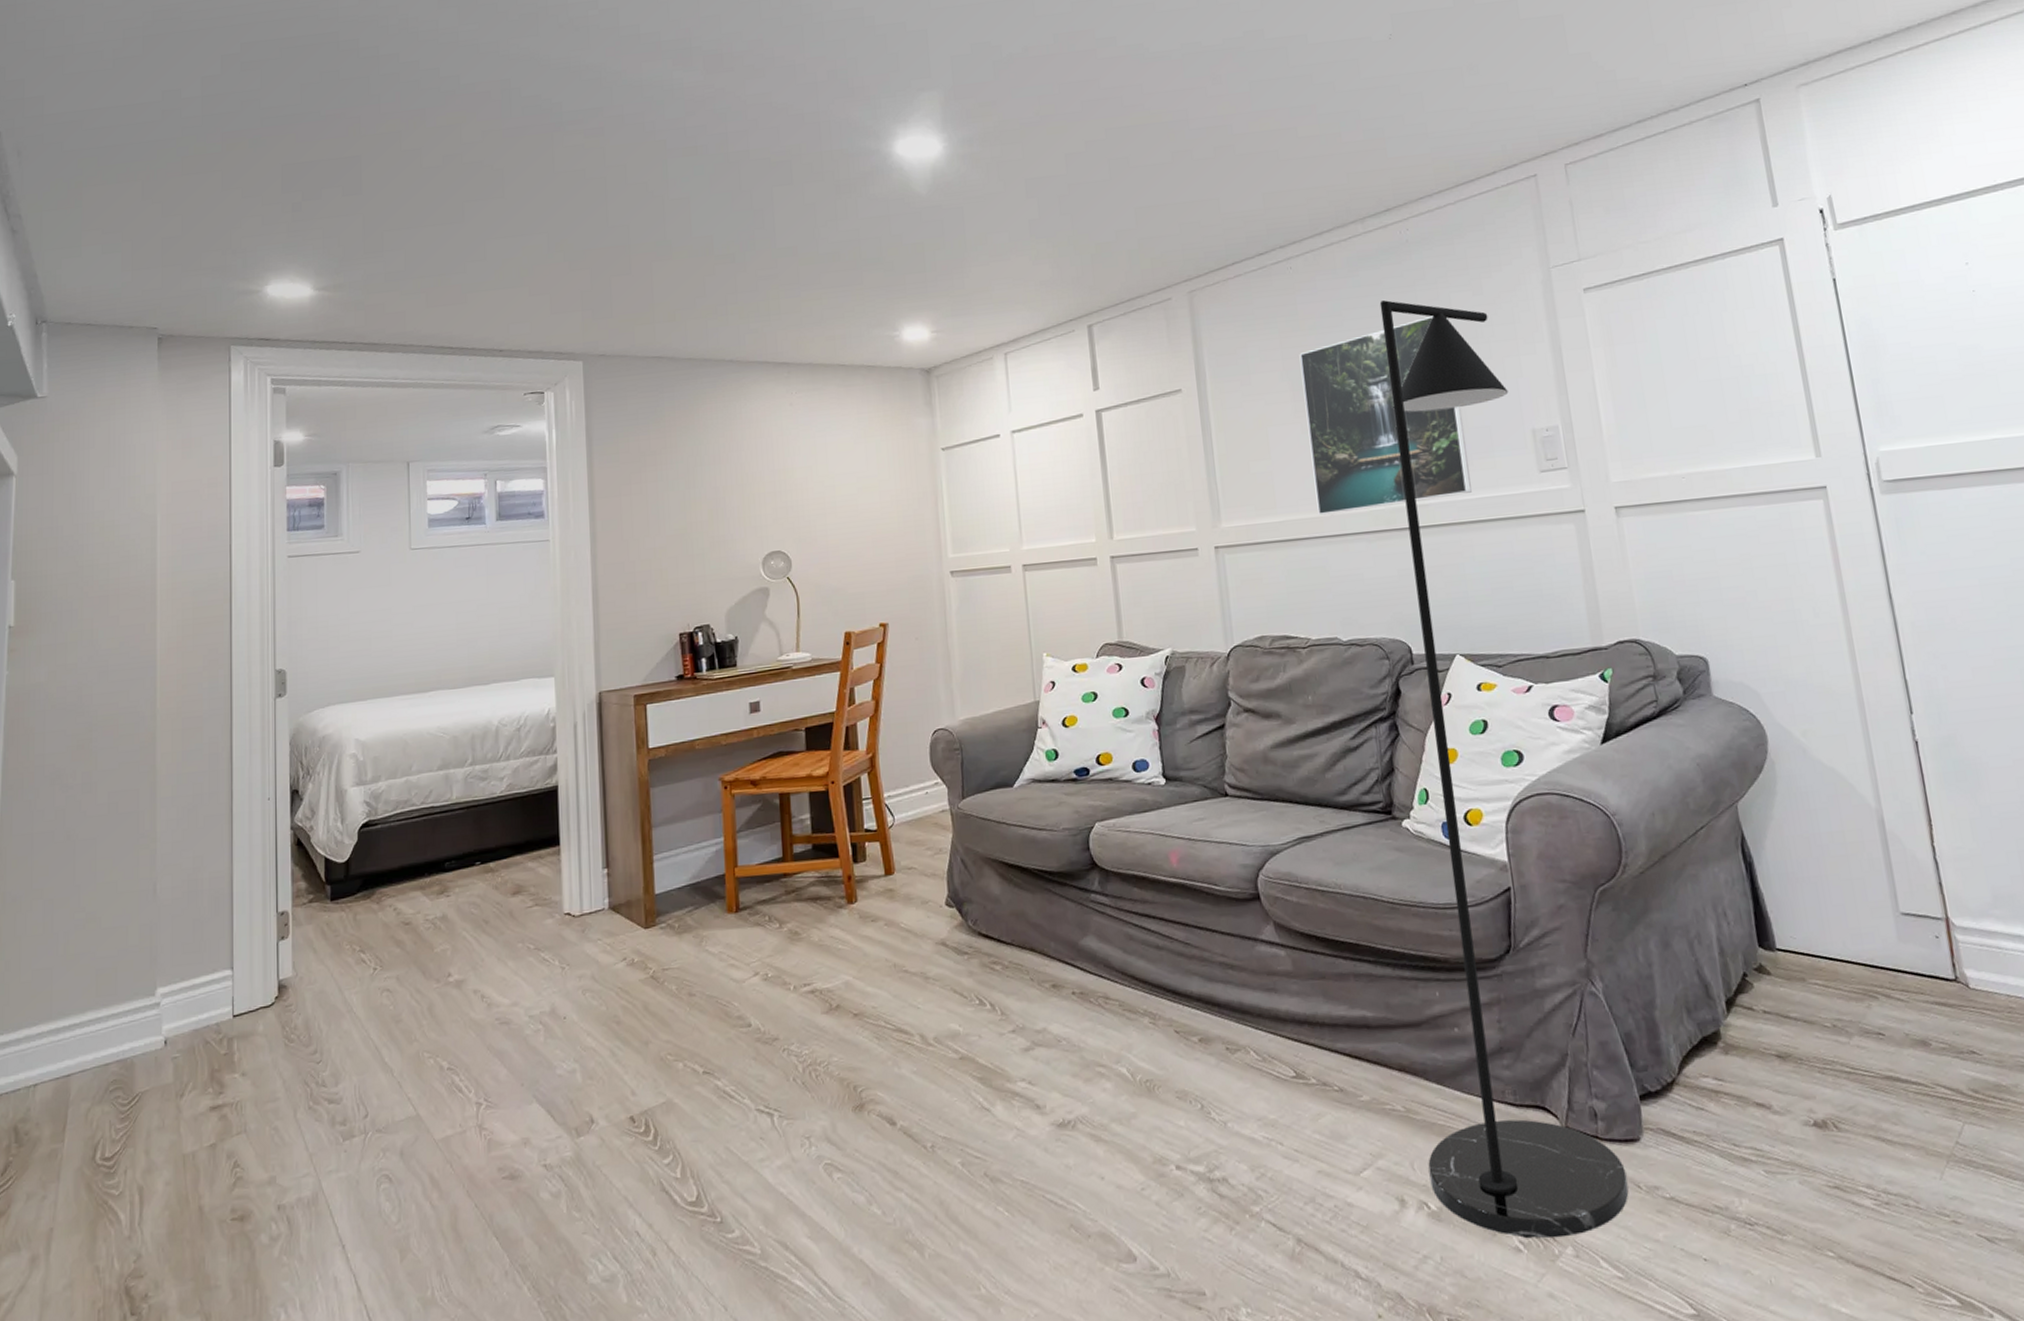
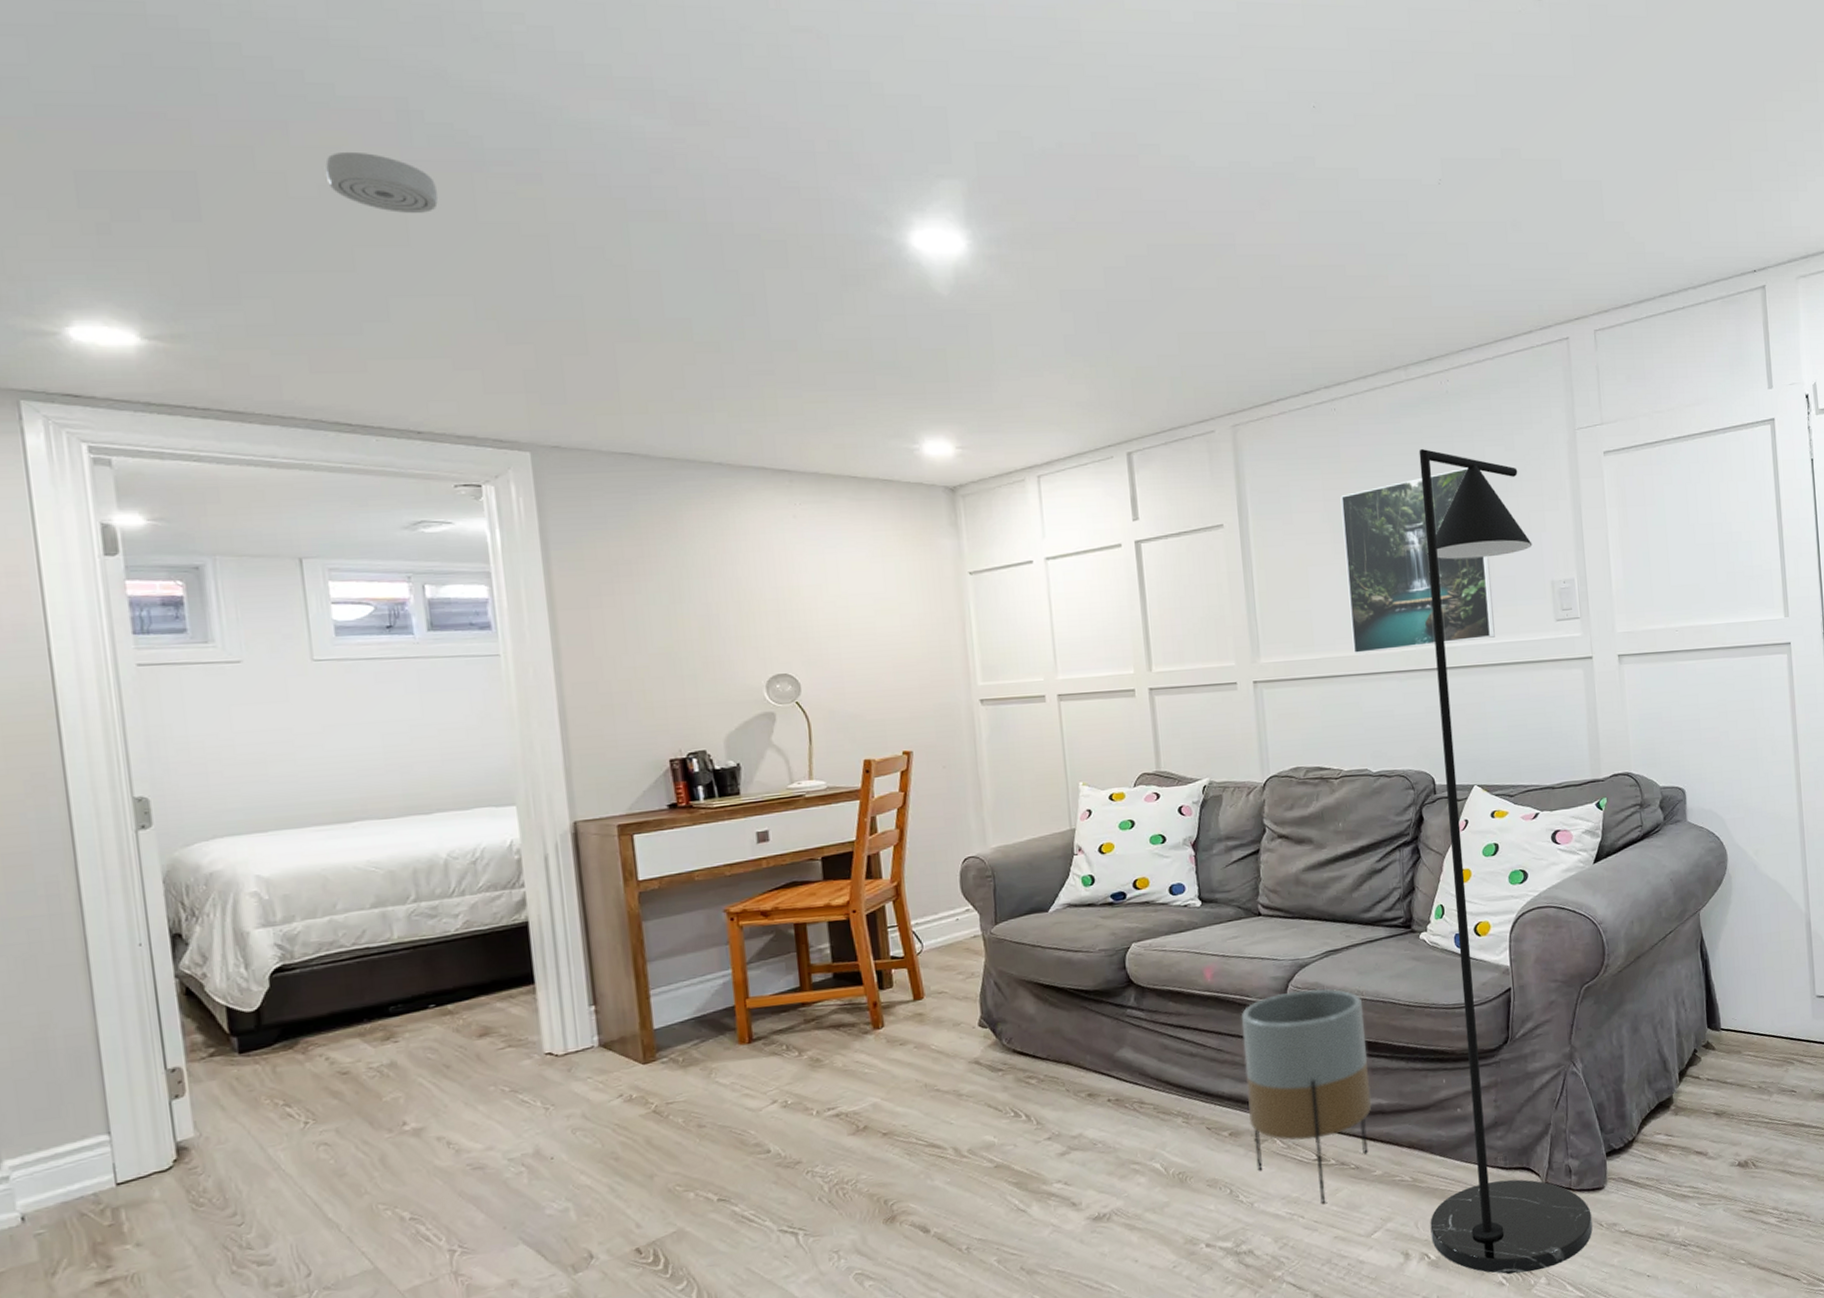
smoke detector: none [449,126,527,172] -> present [325,151,439,213]
planter: none [1209,879,1356,1131] -> present [1241,988,1372,1205]

